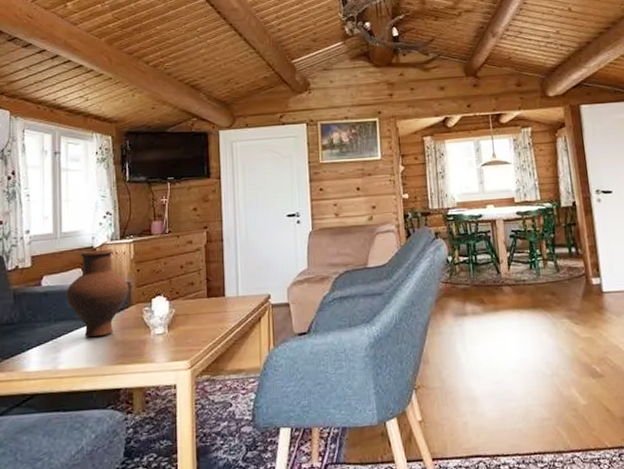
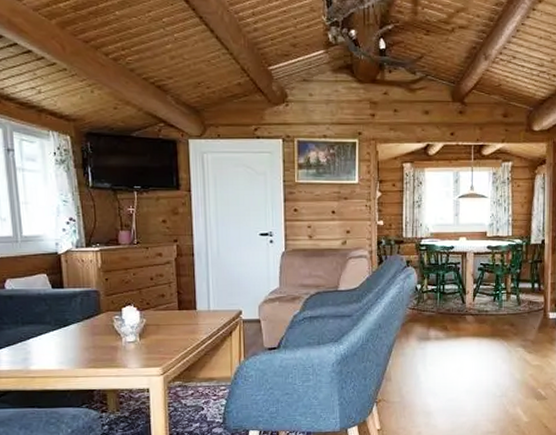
vase: present [66,249,129,338] -> none [32,256,98,342]

